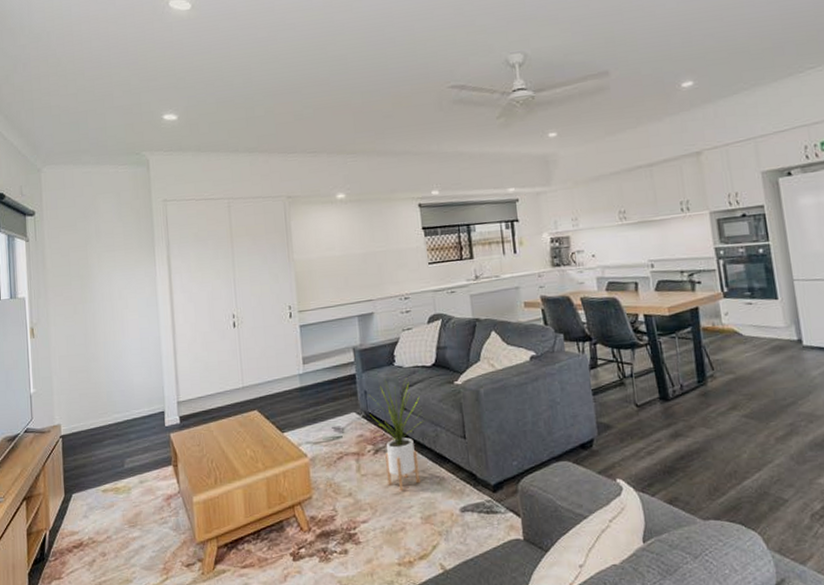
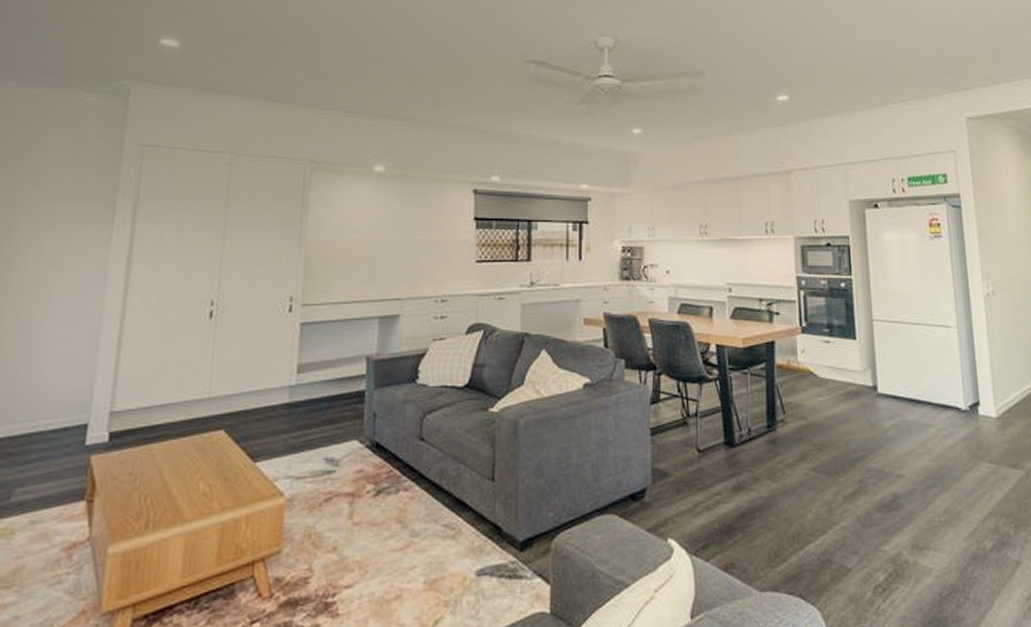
house plant: present [368,378,425,490] -> none [376,398,446,545]

